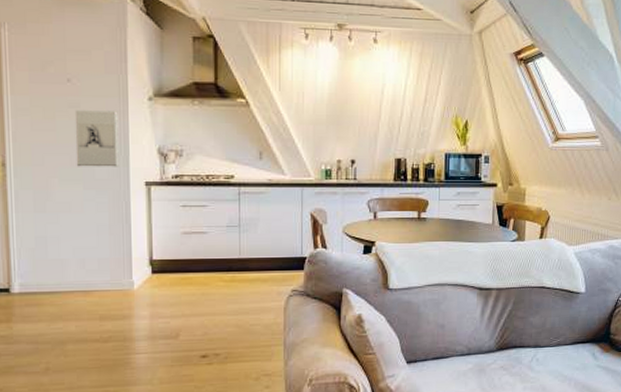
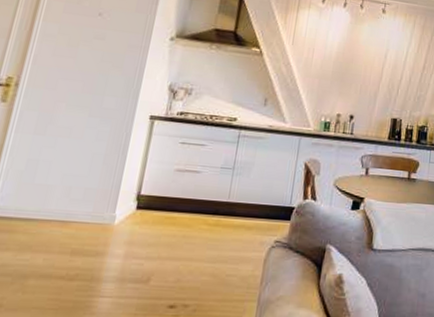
wall sculpture: present [74,110,119,167] -> none [87,41,139,99]

